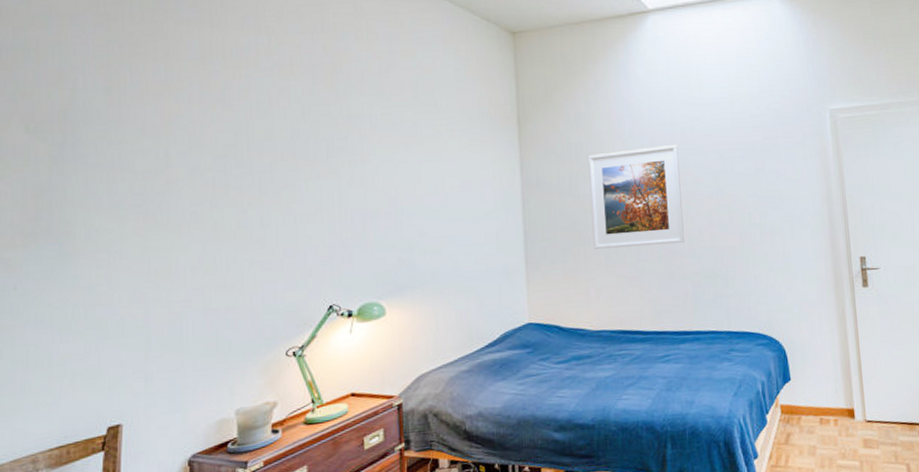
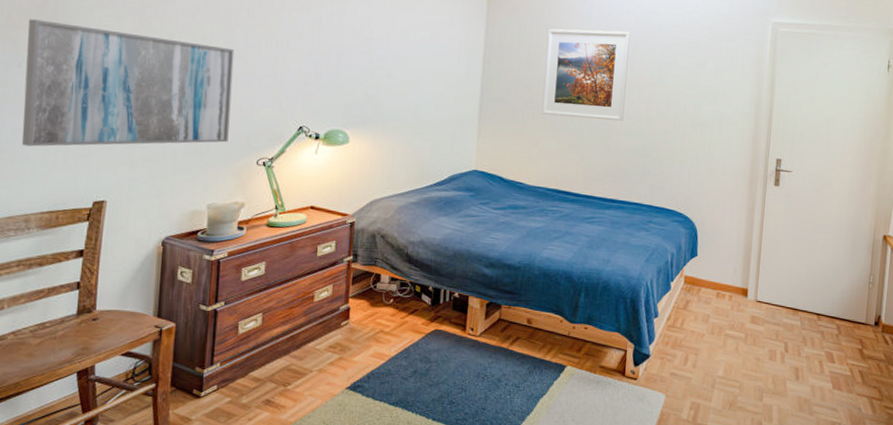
wall art: none [21,231,252,377] -> present [22,19,235,147]

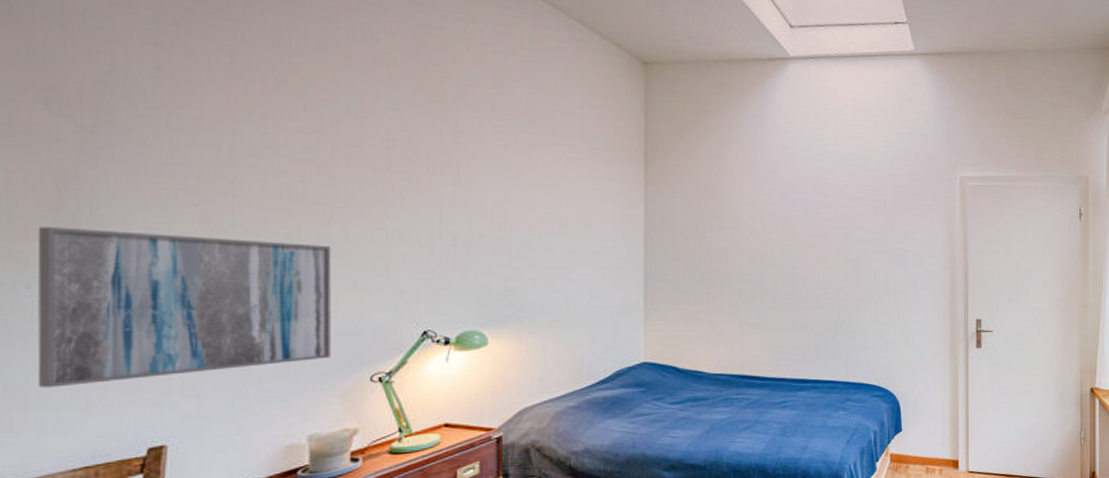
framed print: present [541,28,630,122] -> none [717,196,809,294]

